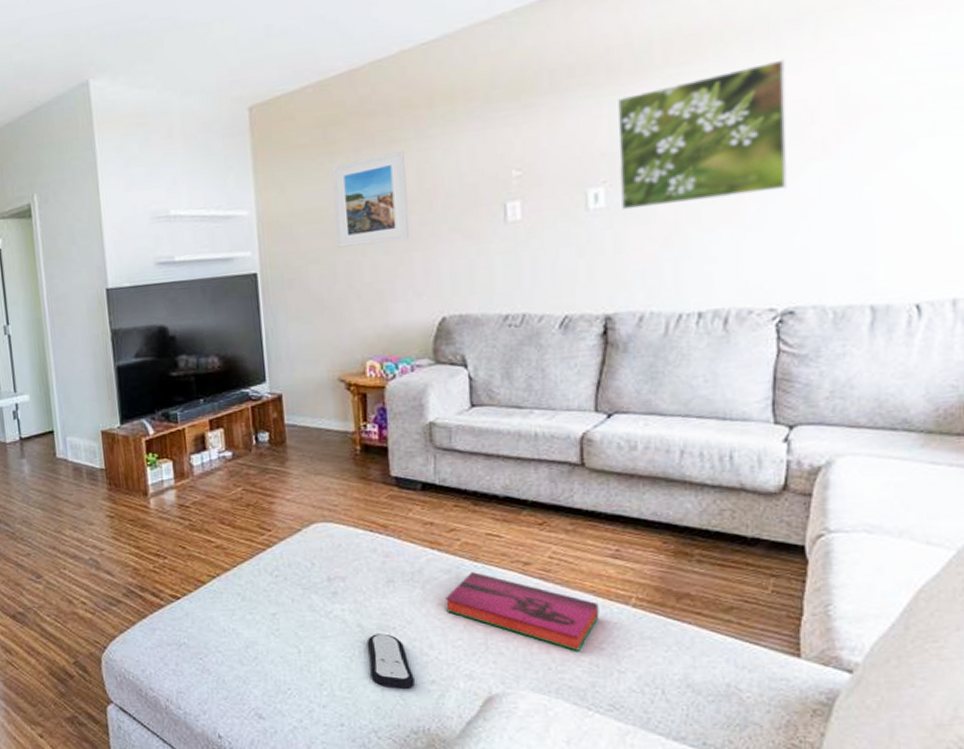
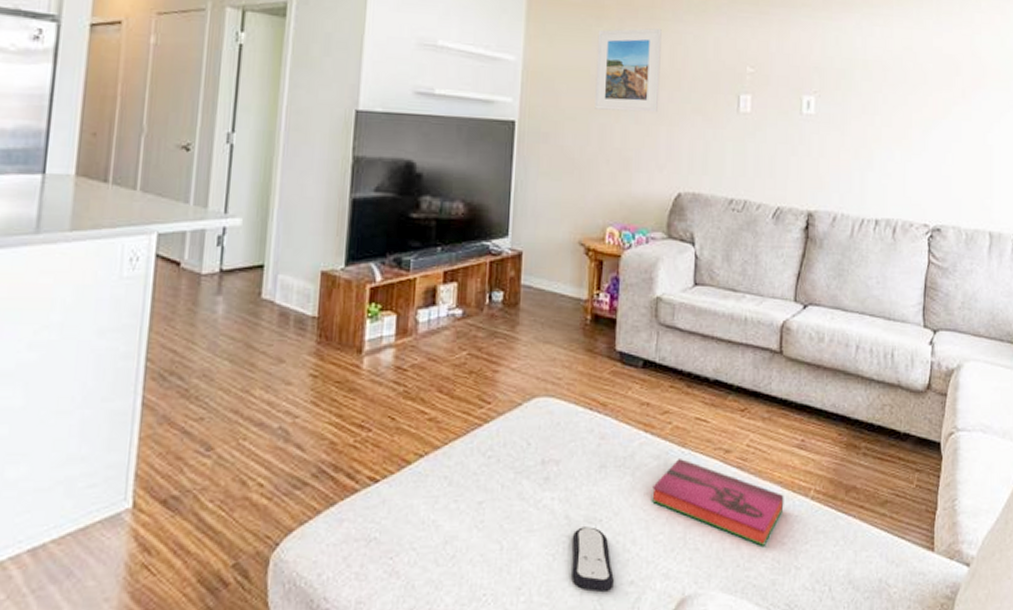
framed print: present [617,59,789,210] -> none [826,19,941,125]

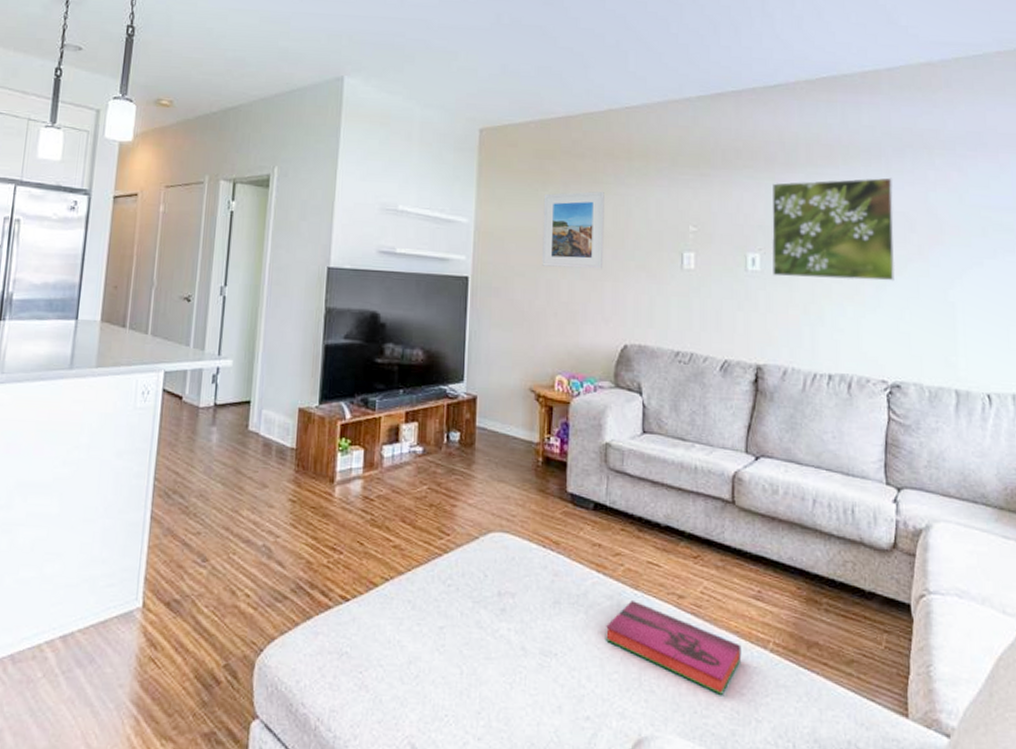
remote control: present [571,527,615,592] -> none [528,659,571,724]
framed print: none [826,19,941,125] -> present [771,177,895,281]

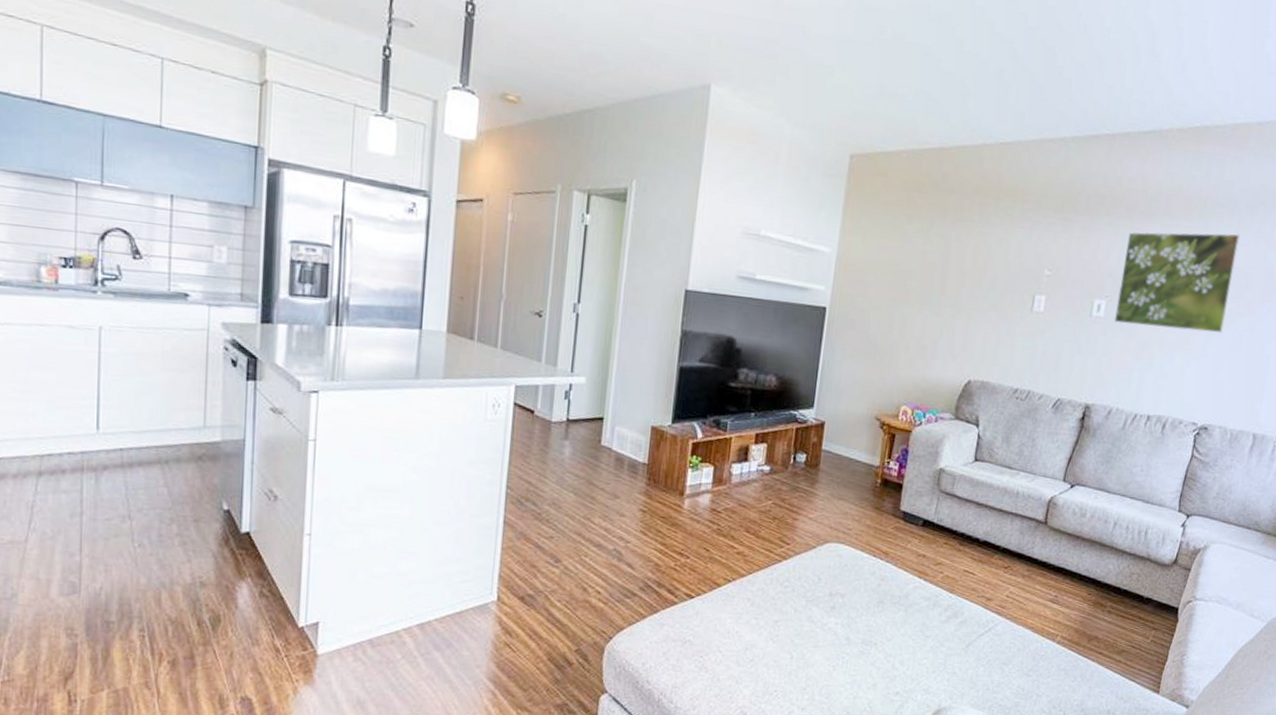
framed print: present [542,191,604,269] -> none [899,228,968,307]
hardback book: present [606,599,742,695] -> none [920,601,1034,676]

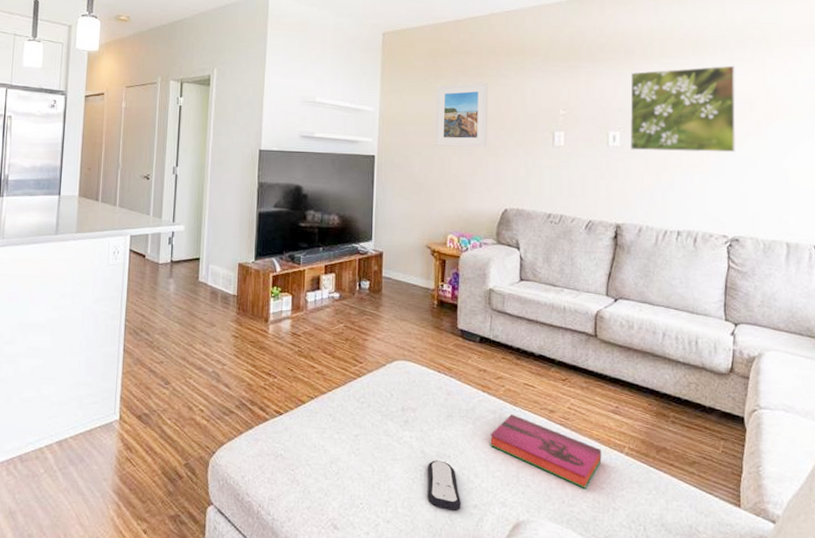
remote control: none [848,647,884,698] -> present [427,460,462,511]
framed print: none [899,228,968,307] -> present [436,82,488,147]
hardback book: none [920,601,1034,676] -> present [490,413,602,489]

